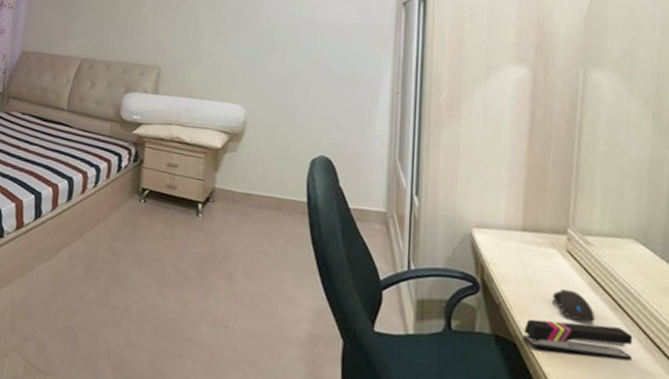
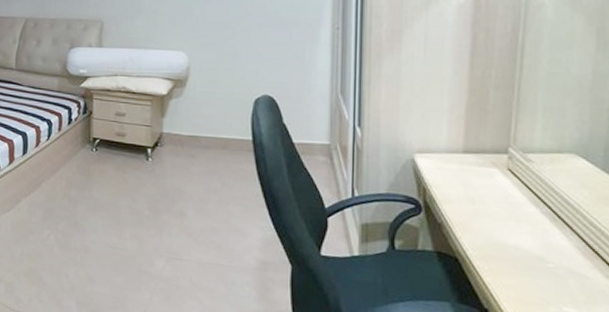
stapler: present [522,318,633,361] -> none [463,234,572,268]
computer mouse: present [552,288,595,322] -> none [493,204,535,234]

